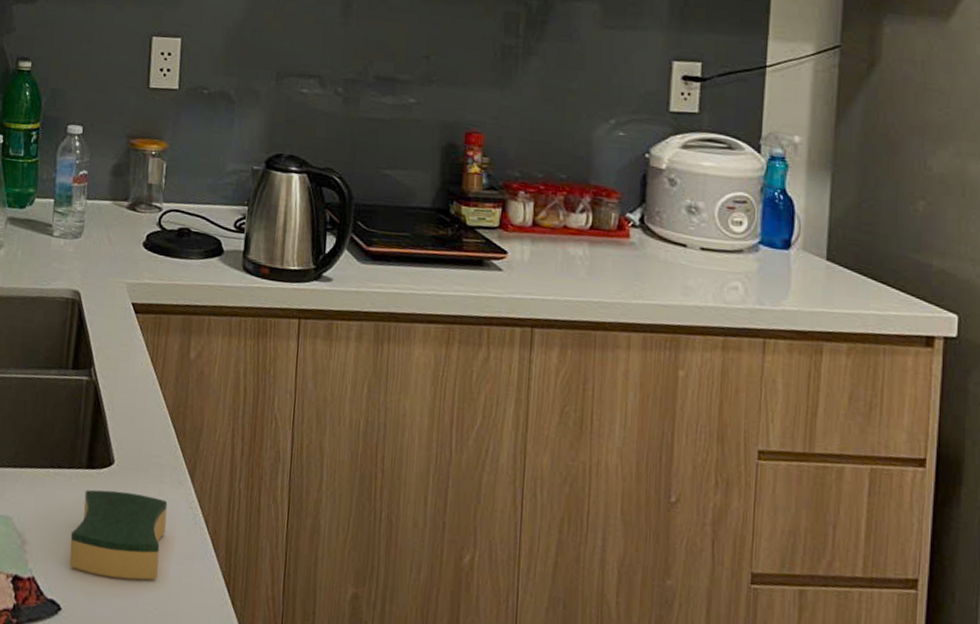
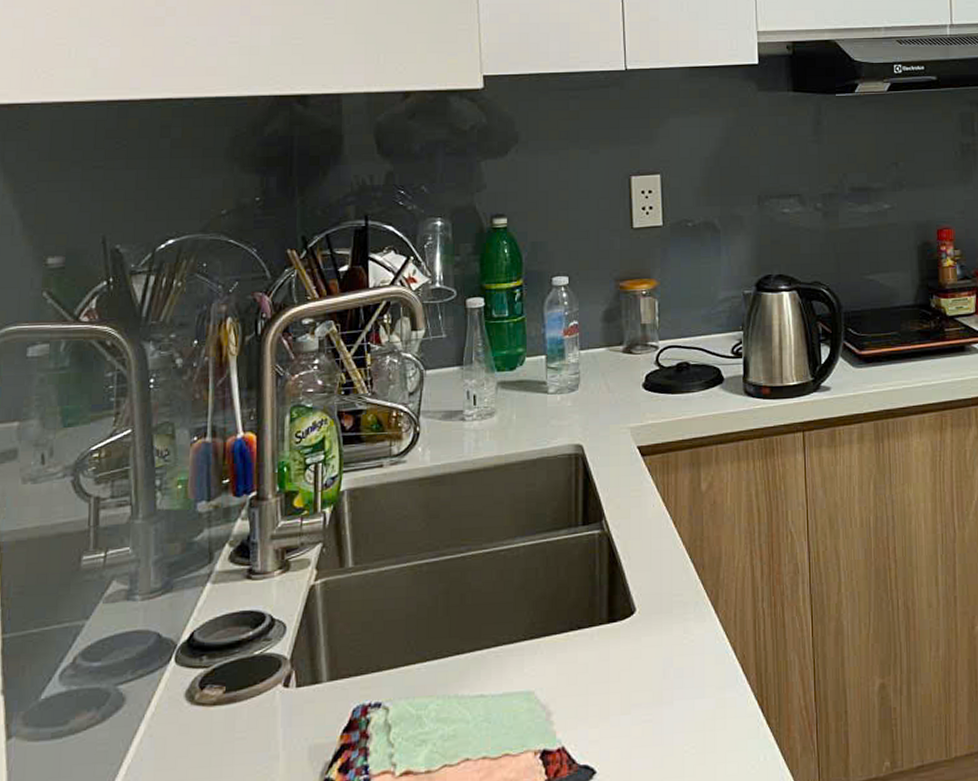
sponge: present [69,489,168,580] -> none [598,636,694,729]

